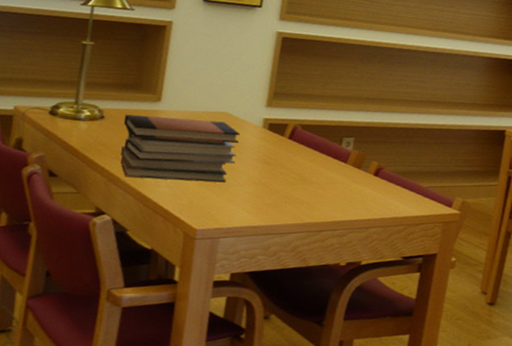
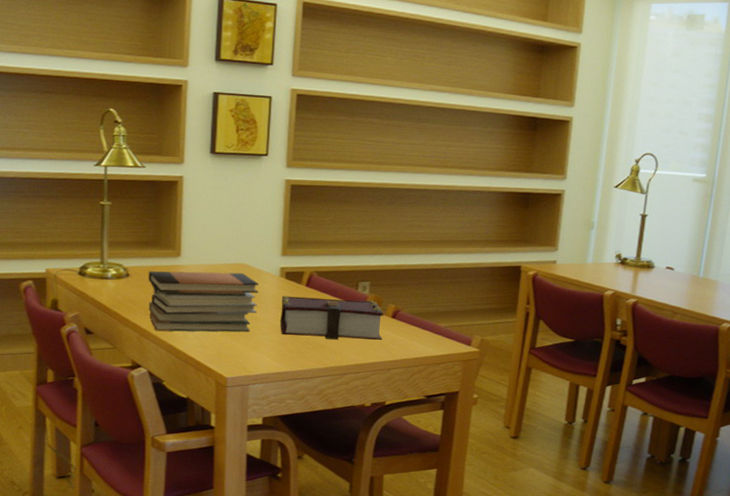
book: none [258,147,366,198] -> present [280,296,384,340]

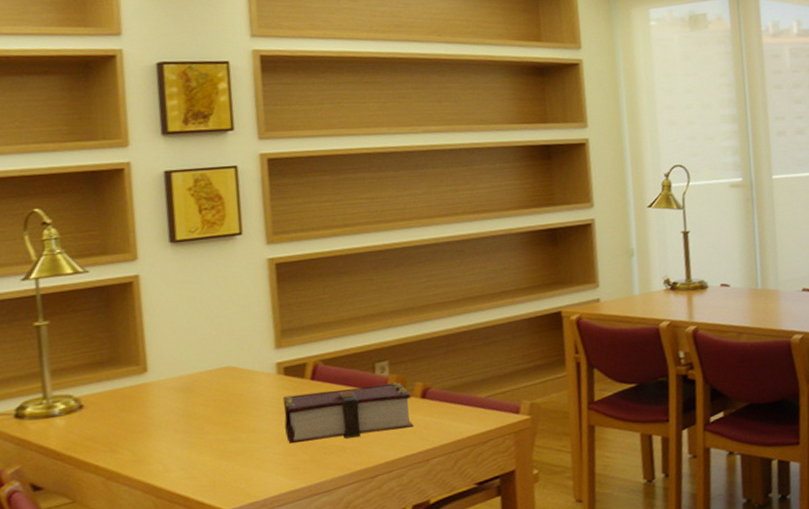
book stack: present [148,271,260,332] -> none [107,378,255,471]

